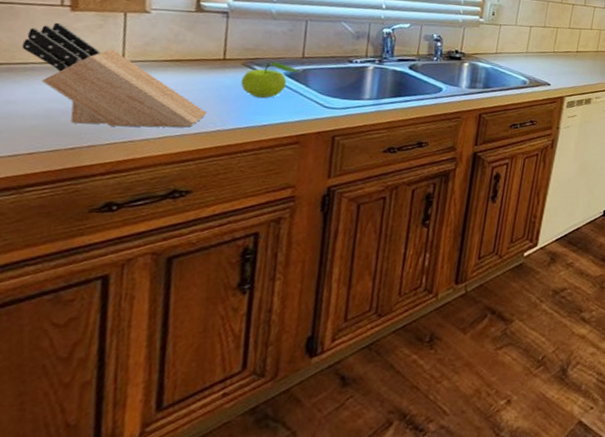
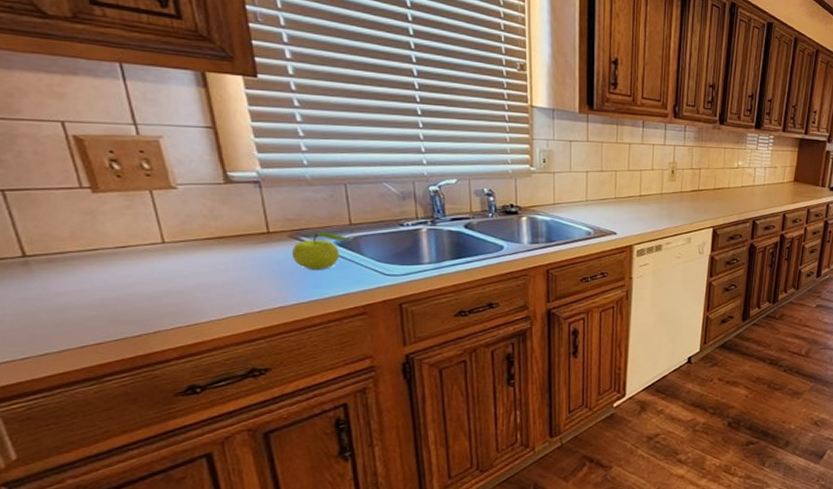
knife block: present [22,22,207,128] -> none [54,206,265,310]

